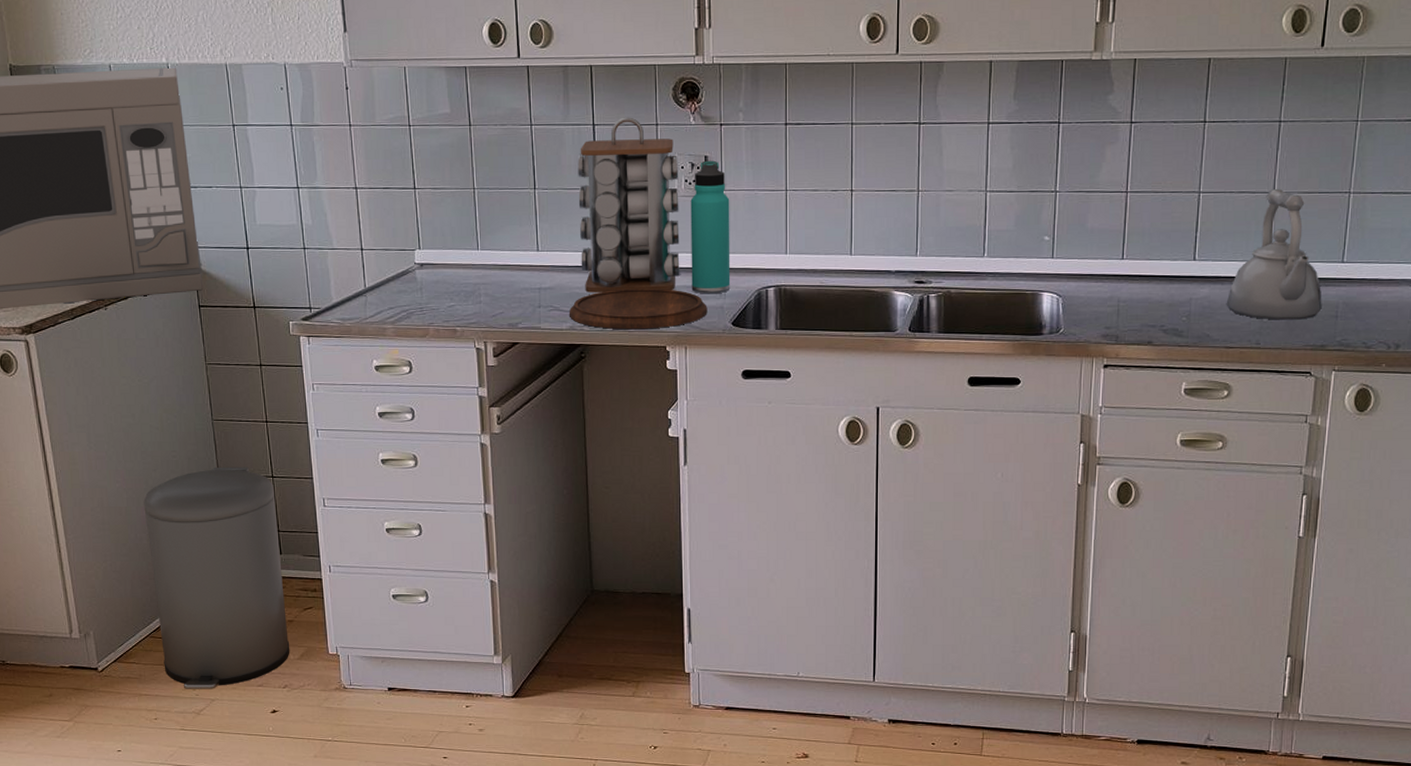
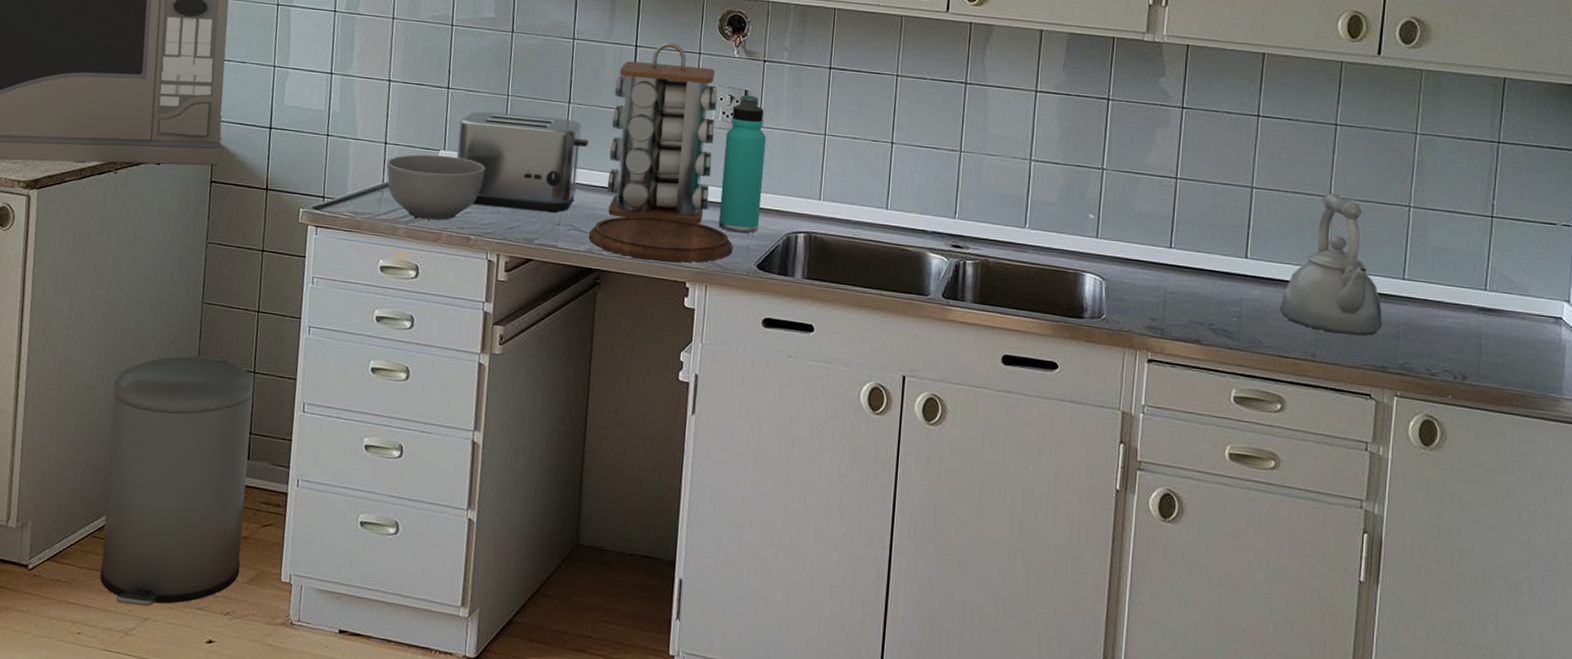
bowl: none [365,254,461,317] -> present [386,154,485,221]
toaster: none [430,205,558,297] -> present [456,111,589,214]

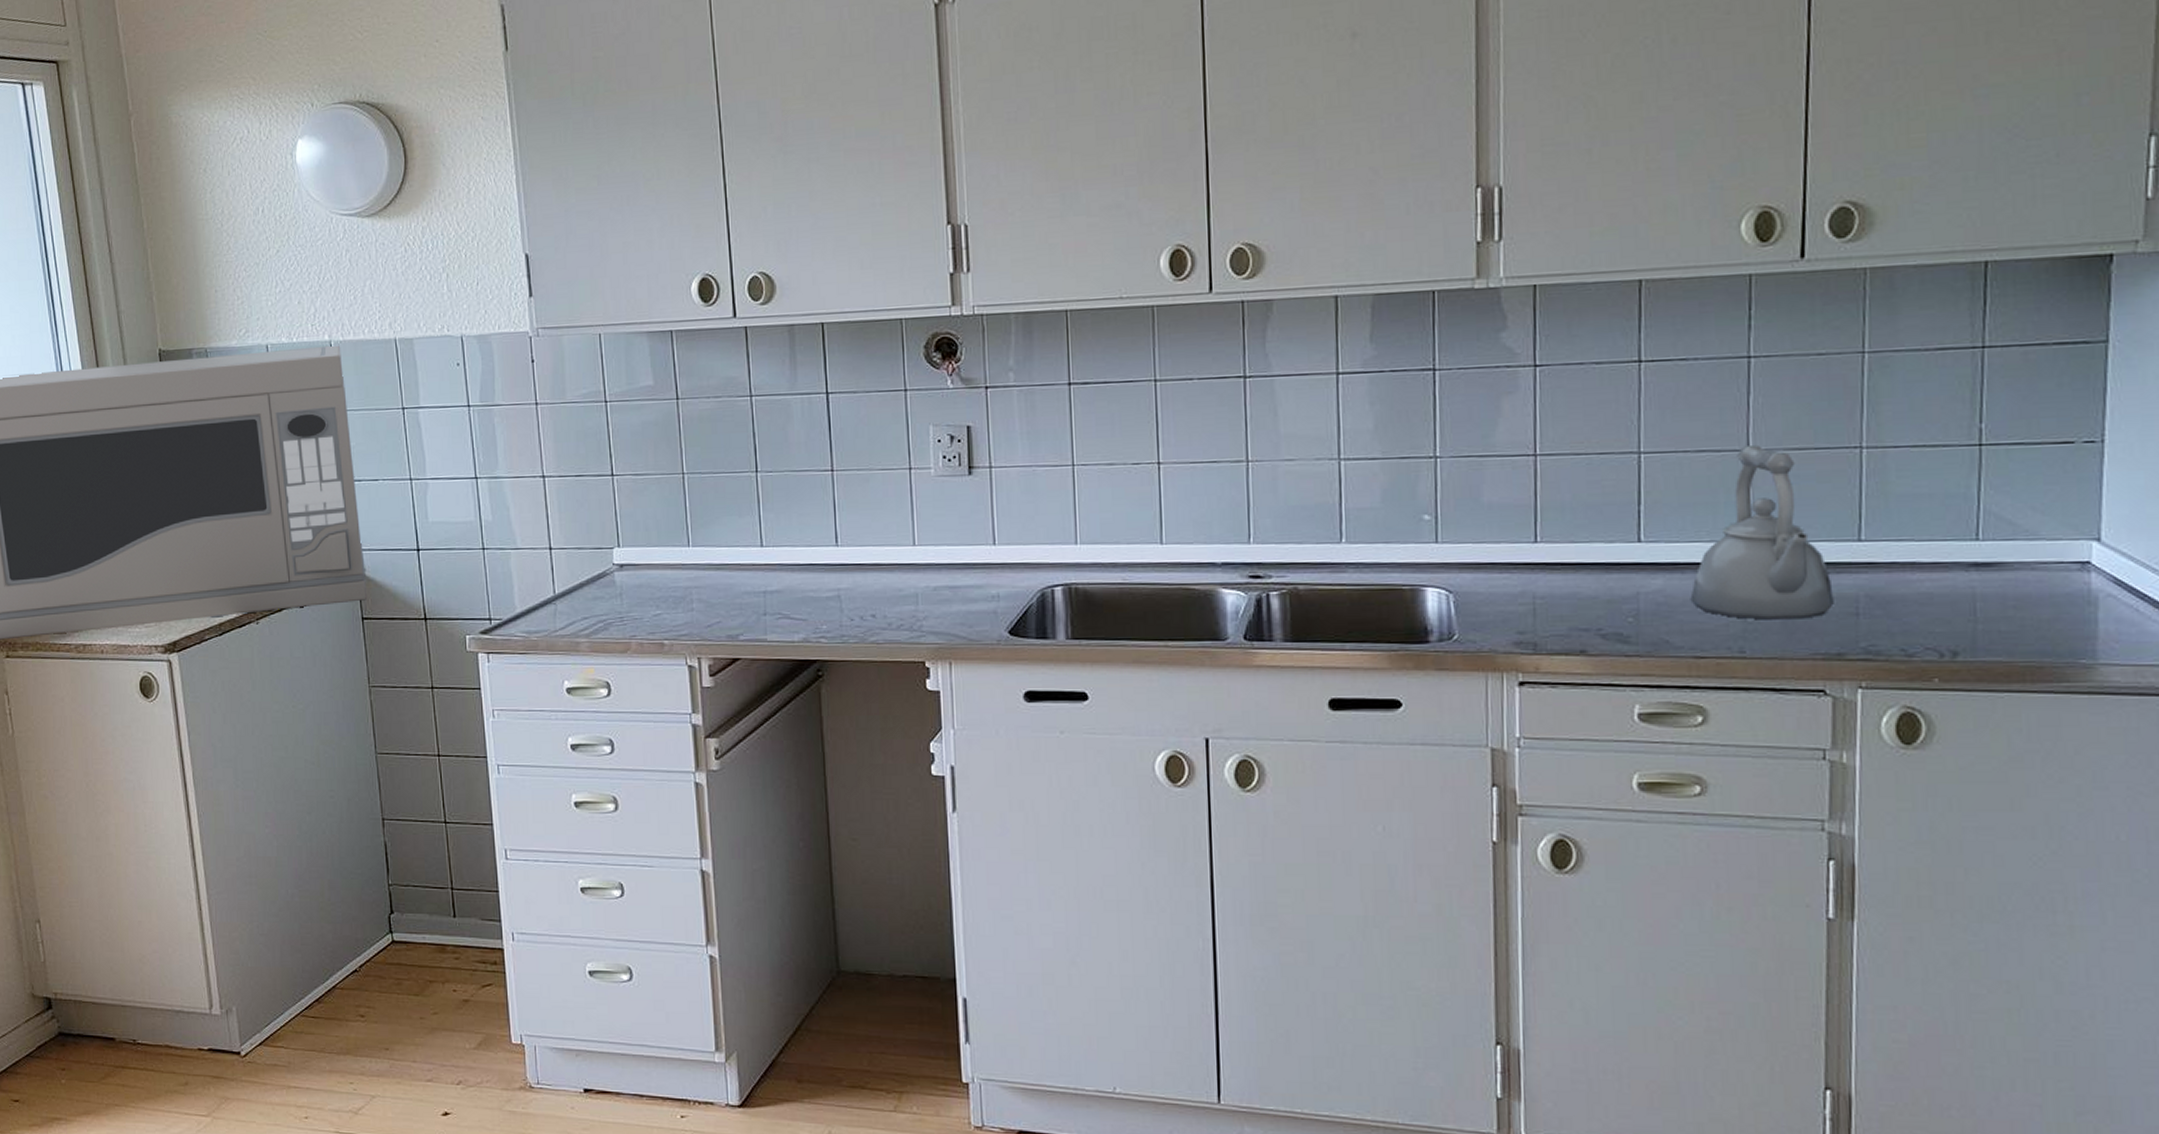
pedal bin: present [99,354,254,607] -> none [296,809,465,1083]
bowl: present [386,154,485,221] -> none [555,553,669,629]
toaster: present [456,111,589,214] -> none [630,491,786,604]
cutting board: present [589,216,733,263] -> none [802,589,977,642]
spice rack: present [606,42,718,225] -> none [808,382,940,596]
thermos bottle: present [718,95,767,233] -> none [950,431,1006,596]

